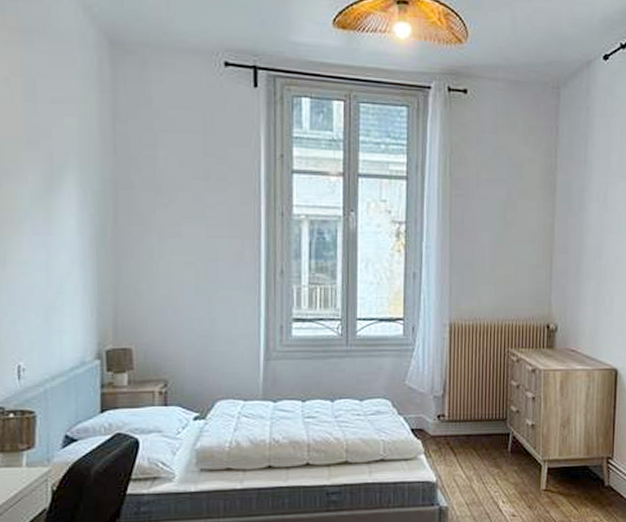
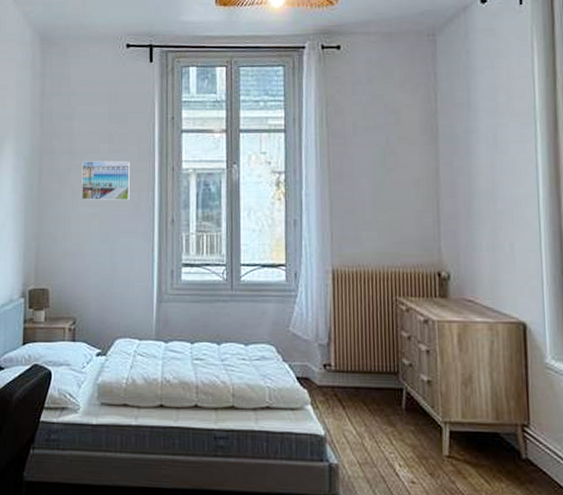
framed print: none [170,200,232,249] -> present [81,160,131,201]

